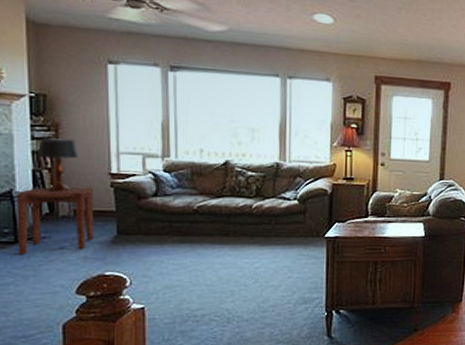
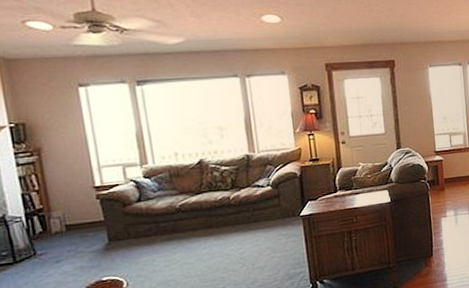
side table: present [16,187,95,255] -> none [9,202,88,274]
table lamp: present [38,138,79,192] -> none [24,161,63,211]

